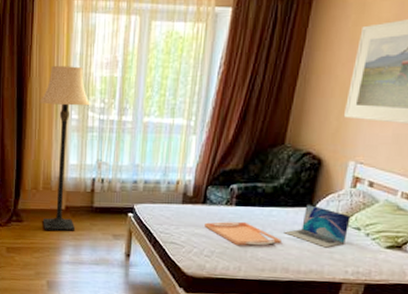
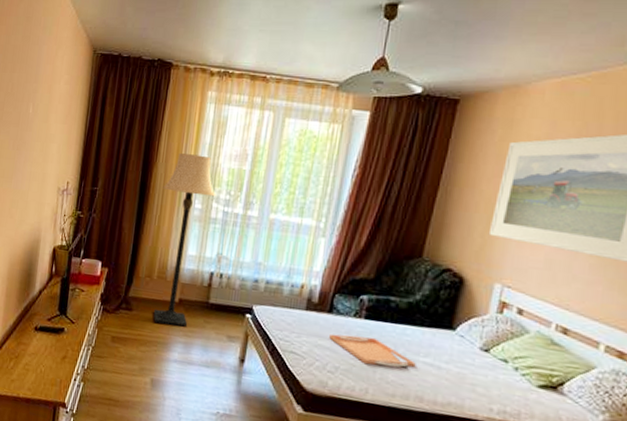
laptop: present [284,203,351,248] -> none [418,325,497,379]

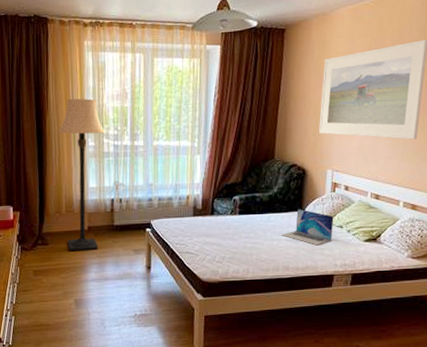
serving tray: present [329,334,416,368] -> none [214,228,280,250]
laptop: none [418,325,497,379] -> present [281,208,334,246]

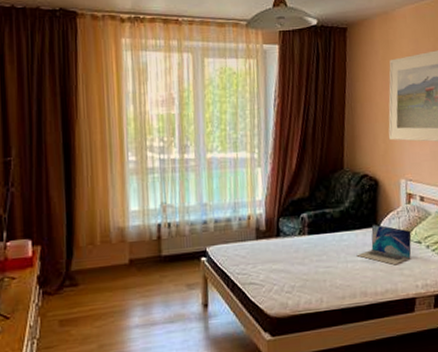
lamp: present [57,98,106,251] -> none [90,105,150,291]

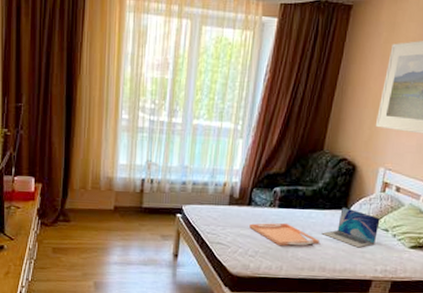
serving tray: none [281,249,356,276] -> present [249,222,320,246]

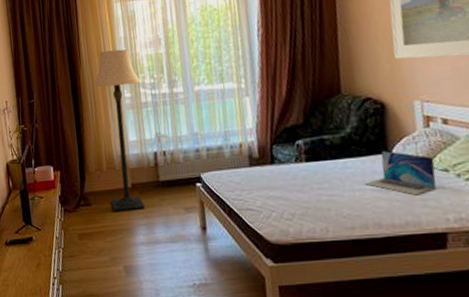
lamp: none [89,65,142,232] -> present [92,49,146,211]
serving tray: present [249,222,320,246] -> none [278,177,365,205]

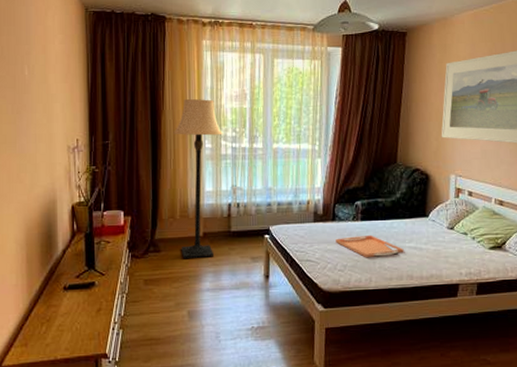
serving tray: none [278,177,365,205] -> present [336,234,404,258]
laptop: present [365,150,436,196] -> none [405,214,458,253]

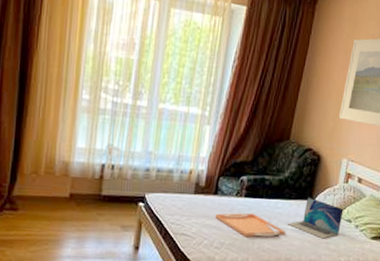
lamp: present [173,99,224,258] -> none [42,40,105,222]
laptop: none [405,214,458,253] -> present [287,197,344,239]

